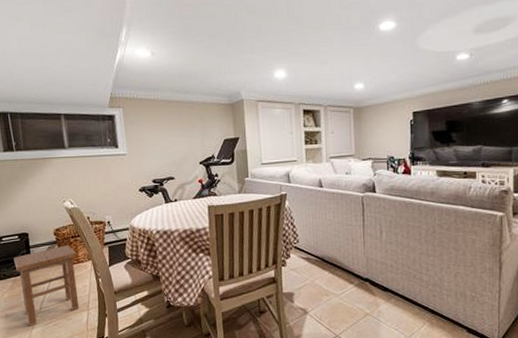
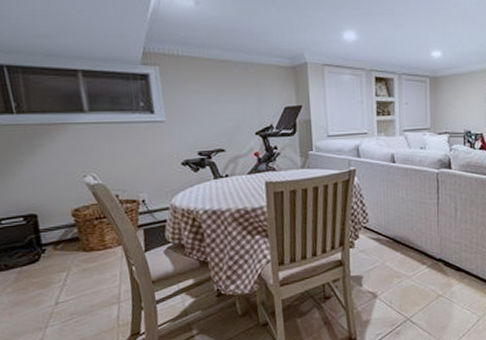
stool: present [13,245,80,326] -> none [18,228,108,325]

